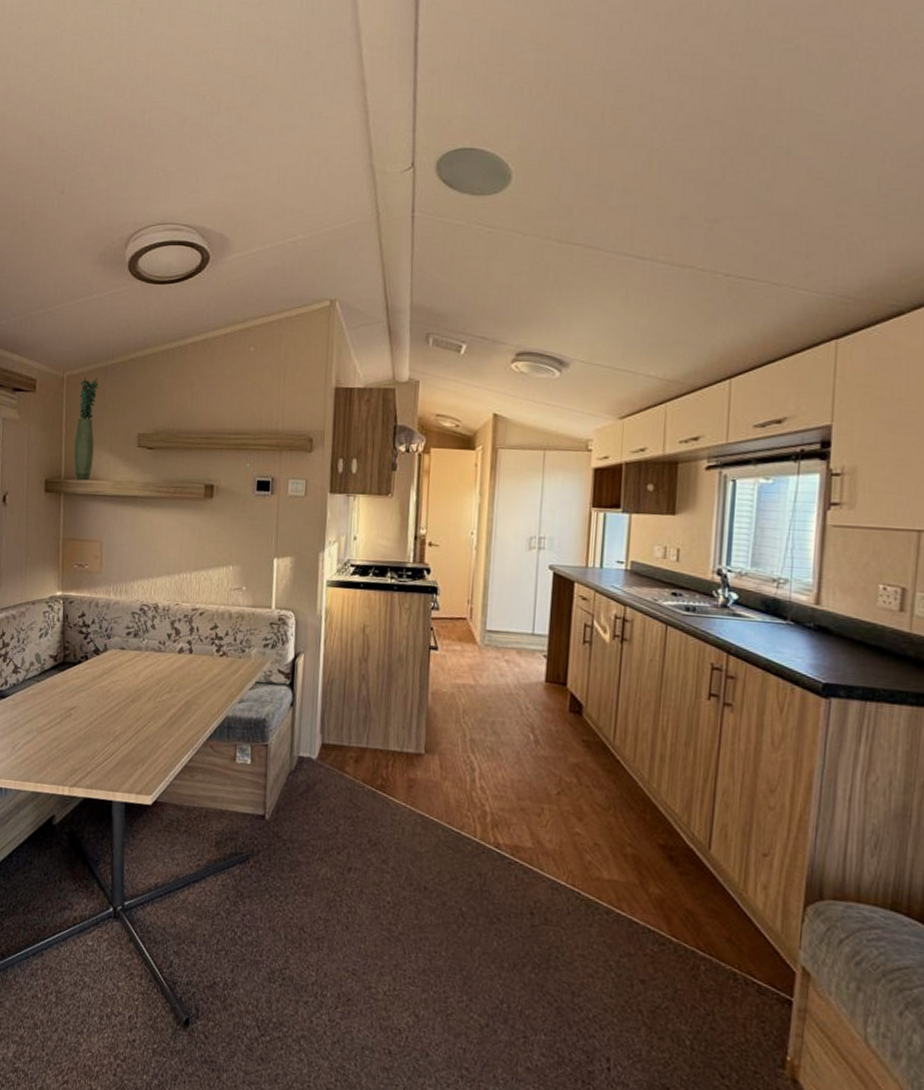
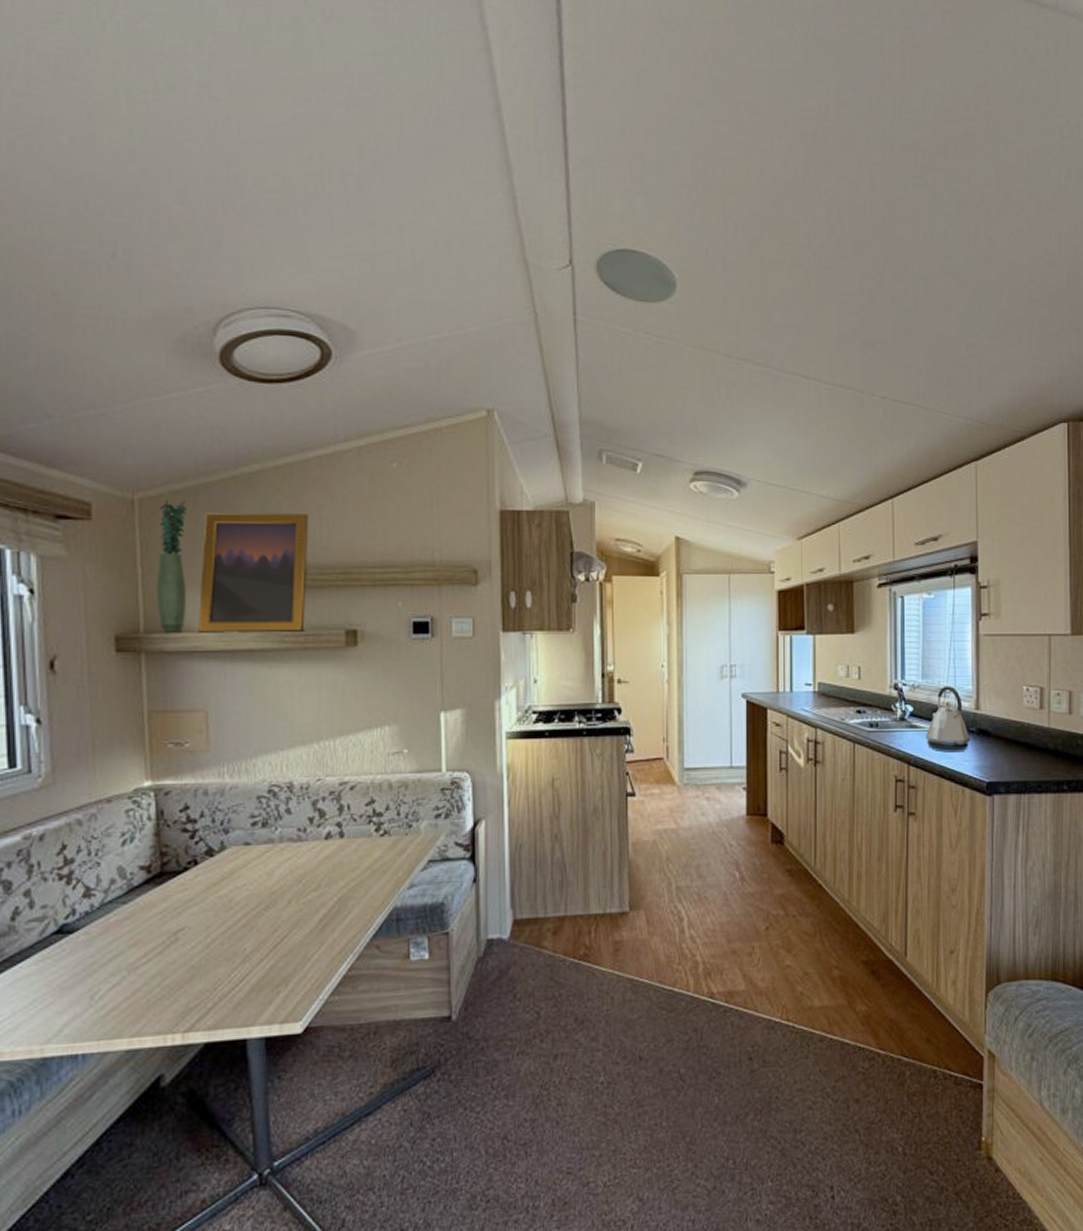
picture frame: none [100,387,184,484] -> present [198,512,309,633]
kettle: none [751,576,807,648] -> present [926,686,971,753]

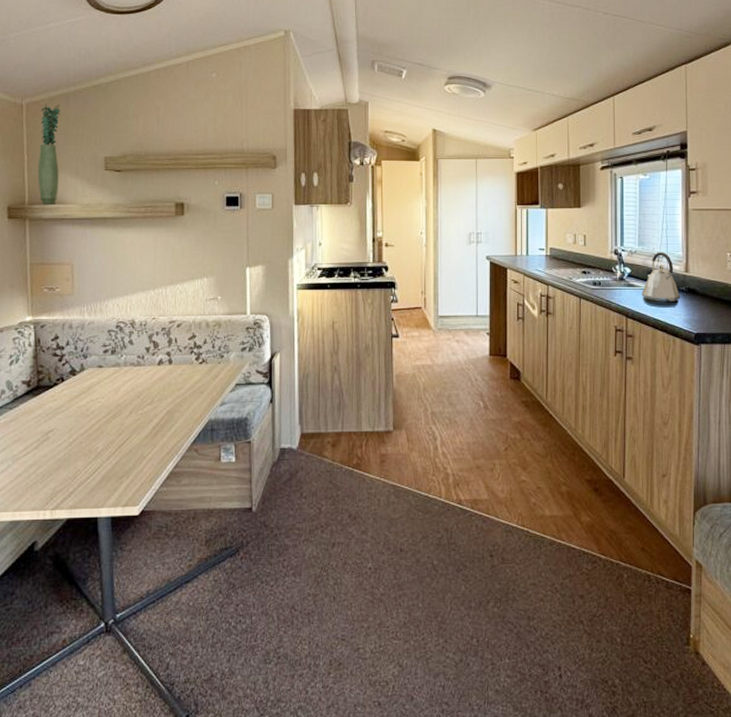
picture frame: present [198,512,309,633] -> none [67,113,149,205]

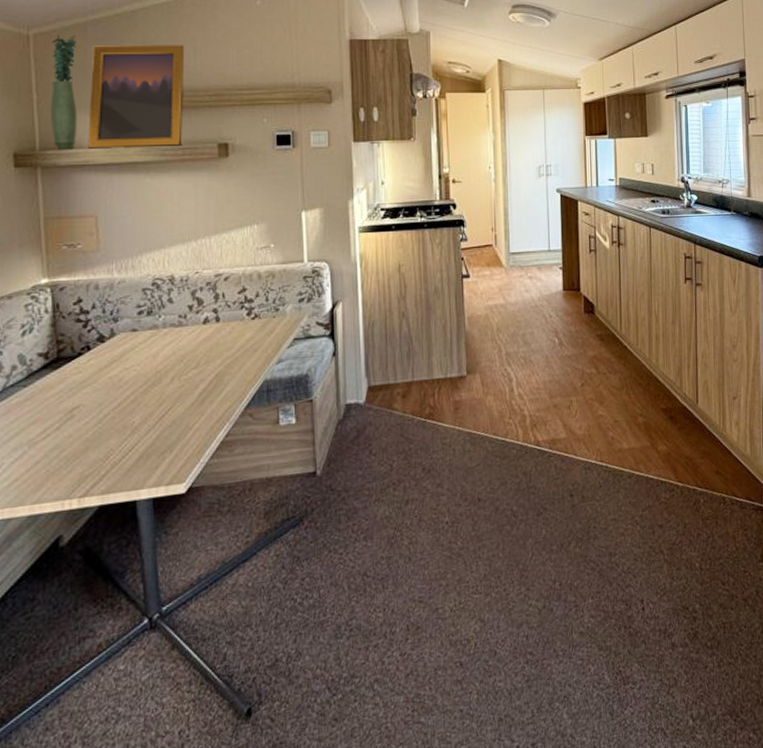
picture frame: none [67,113,149,205] -> present [88,44,185,149]
kettle: present [642,252,681,308] -> none [708,178,745,233]

